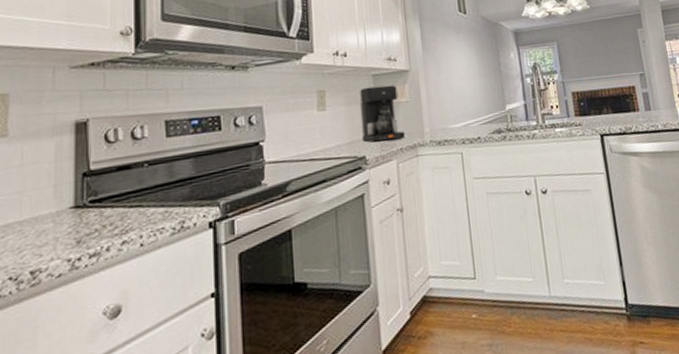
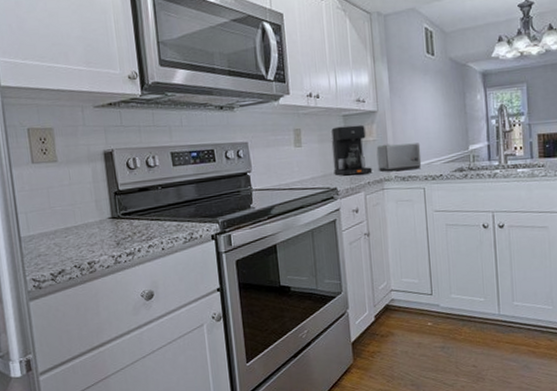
toaster: none [409,103,458,137] -> present [376,143,422,172]

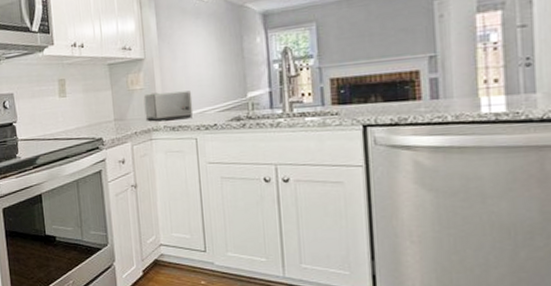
coffee maker: present [331,124,373,177] -> none [96,73,140,127]

